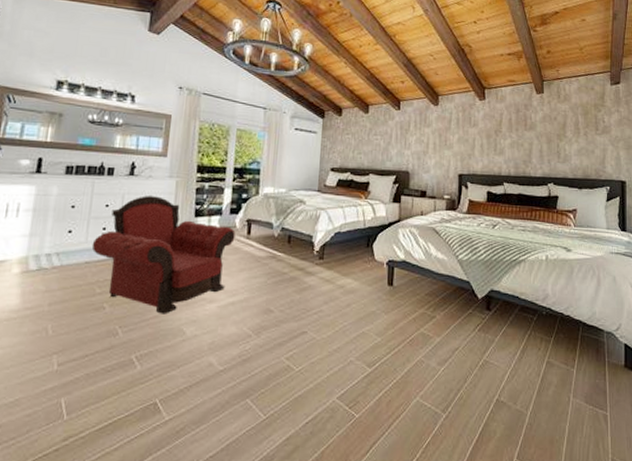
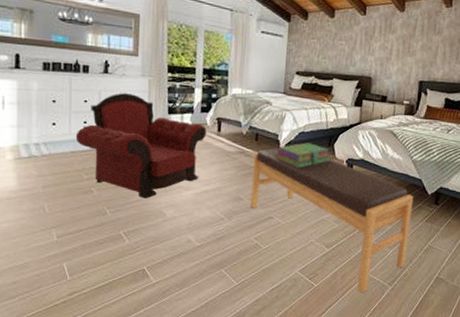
bench: none [281,251,463,425] -> present [250,148,414,293]
stack of books: none [310,244,369,272] -> present [276,142,330,168]

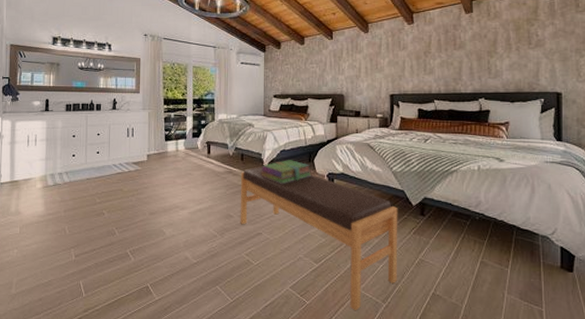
armchair: present [75,93,207,199] -> none [90,125,198,219]

